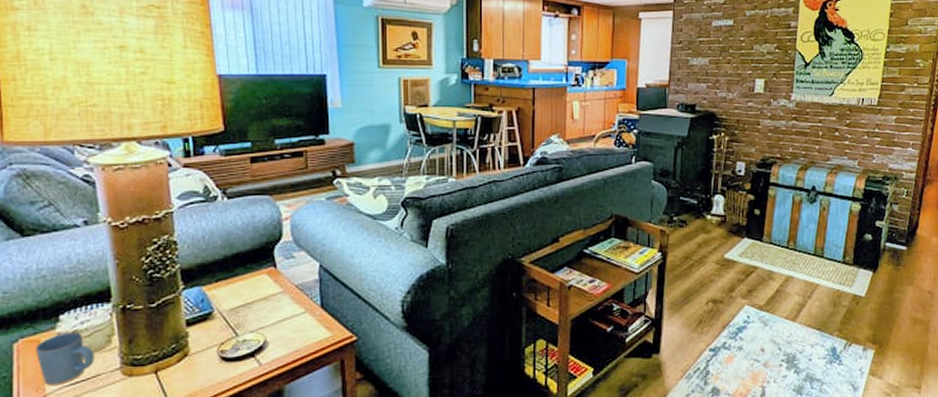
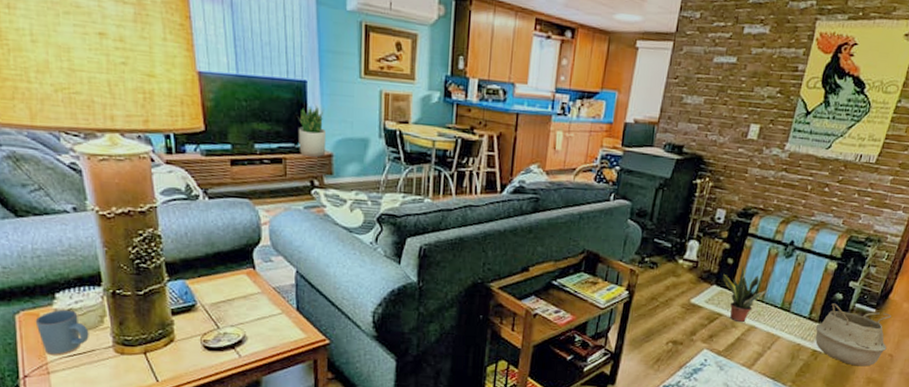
planter: none [318,97,348,147] -> present [298,106,327,157]
potted plant: none [752,215,798,273] -> present [723,265,768,322]
woven basket: none [851,245,925,307] -> present [815,303,891,367]

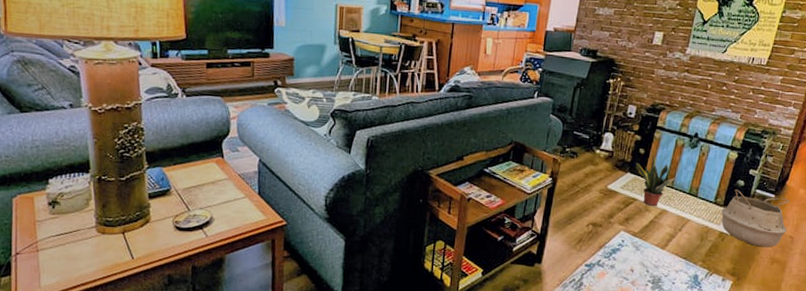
mug: present [35,309,89,356] -> none [29,193,76,235]
planter: present [298,106,327,157] -> none [265,17,289,61]

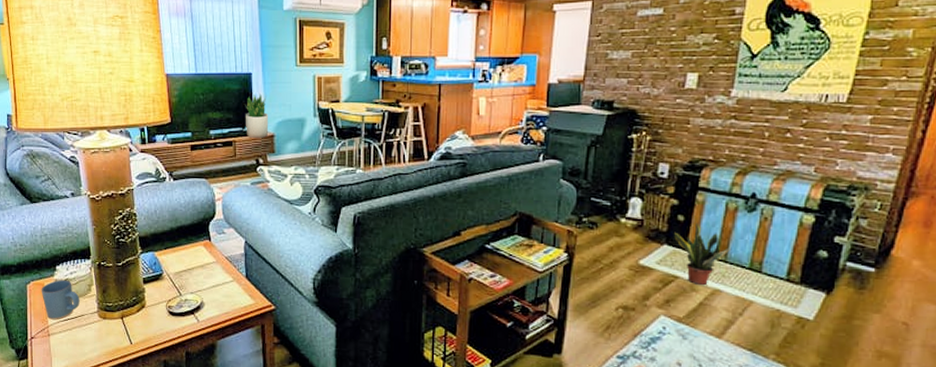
mug: none [29,193,76,235] -> present [41,279,80,320]
planter: none [265,17,289,61] -> present [245,93,269,138]
woven basket: present [721,189,789,248] -> none [797,262,898,337]

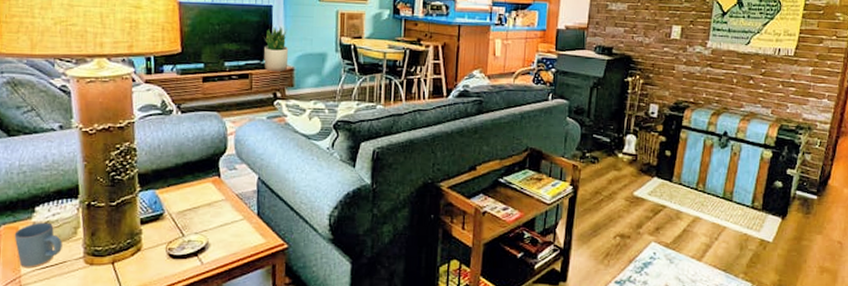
potted plant: present [674,222,731,285] -> none [663,157,708,213]

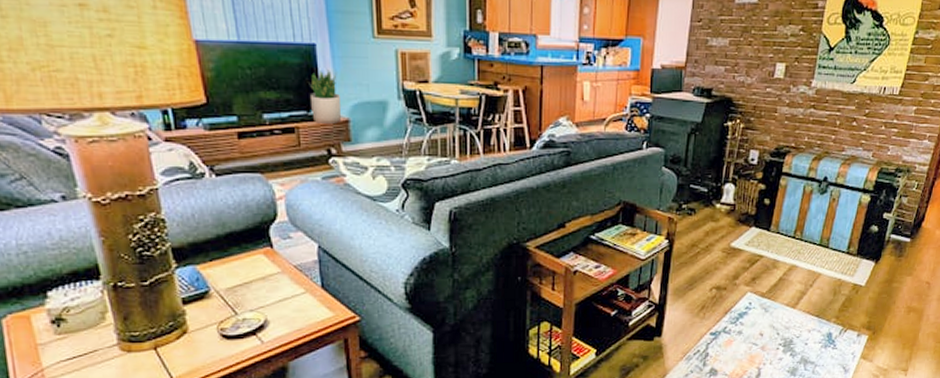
mug: present [14,222,63,269] -> none [25,308,90,361]

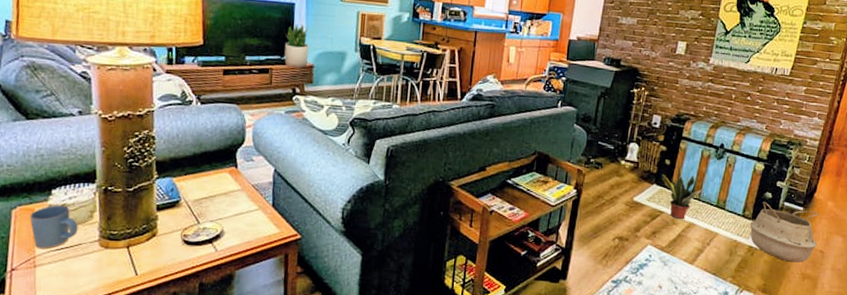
mug: none [25,308,90,361] -> present [29,205,78,250]
potted plant: none [761,205,806,262] -> present [662,166,703,219]
woven basket: none [854,236,925,296] -> present [749,202,818,263]

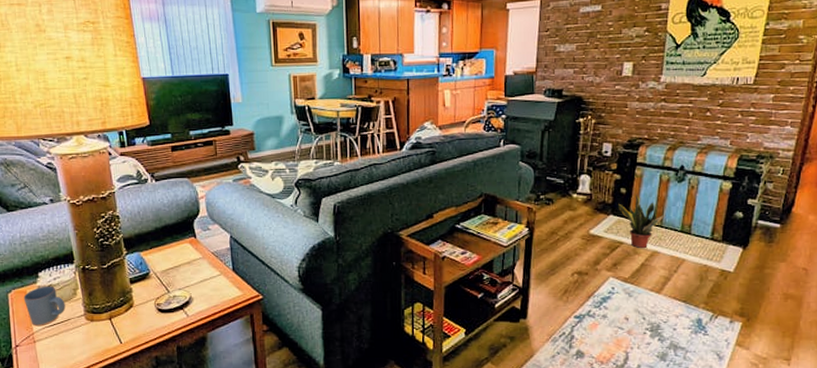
planter: present [284,24,309,68] -> none [223,94,248,137]
woven basket: present [749,202,818,263] -> none [720,222,799,283]

